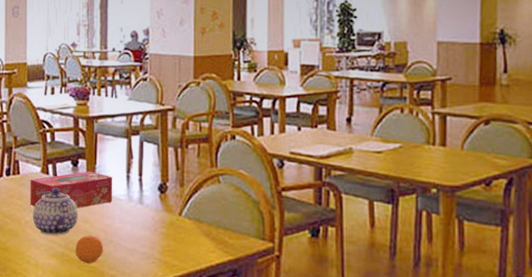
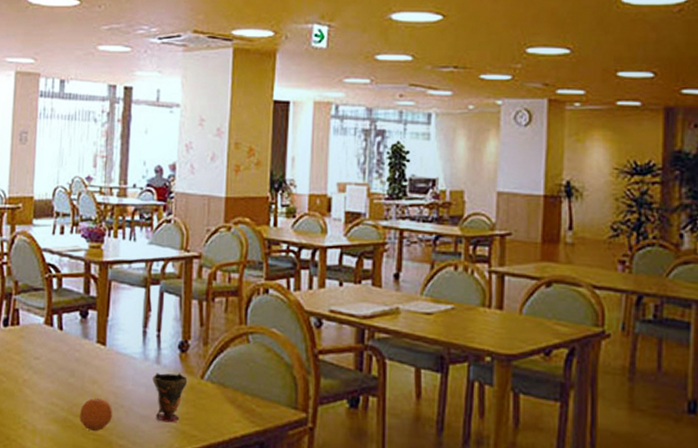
tissue box: present [30,171,113,208] -> none [30,324,127,367]
teapot: present [33,188,78,235] -> none [32,342,85,397]
cup: none [137,211,168,255] -> present [152,373,188,423]

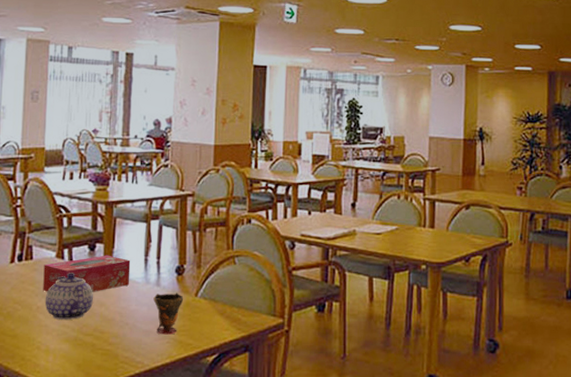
tissue box: none [30,324,127,367] -> present [43,255,131,292]
teapot: none [32,342,85,397] -> present [45,273,93,320]
fruit: present [80,398,112,432] -> none [89,319,118,347]

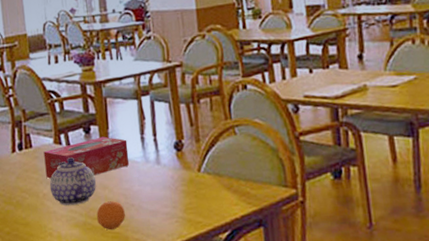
fruit: none [89,319,118,347] -> present [96,201,125,230]
cup: present [153,293,184,335] -> none [155,169,187,214]

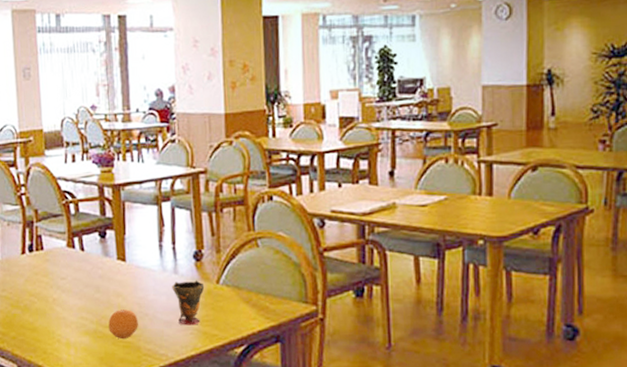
tissue box: present [43,136,130,179] -> none [55,242,146,283]
teapot: present [50,157,96,206] -> none [61,262,109,312]
cup: none [155,169,187,214] -> present [172,280,205,326]

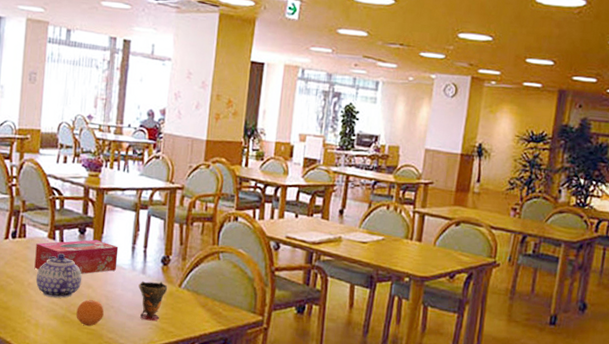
tissue box: none [55,242,146,283] -> present [34,239,119,274]
teapot: none [61,262,109,312] -> present [36,253,82,298]

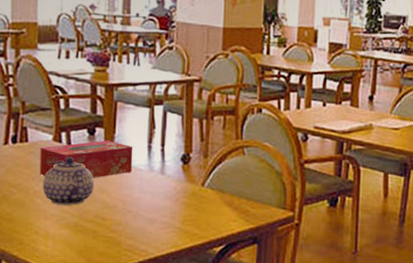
fruit: present [76,299,104,327] -> none [90,205,121,234]
cup: present [138,281,168,321] -> none [157,182,190,224]

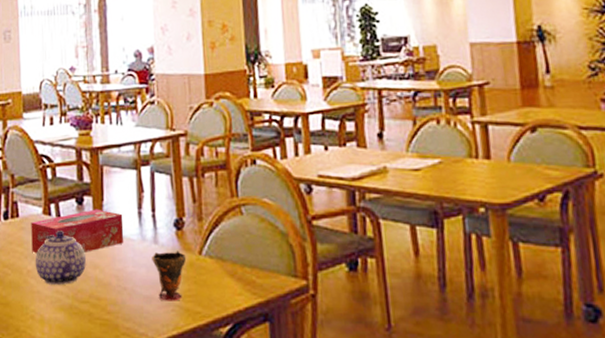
cup: none [157,182,190,224] -> present [152,251,187,301]

